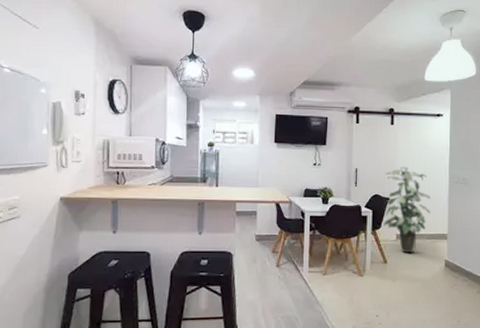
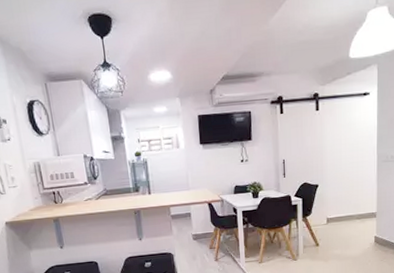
indoor plant: present [383,166,431,254] -> none [313,151,360,235]

